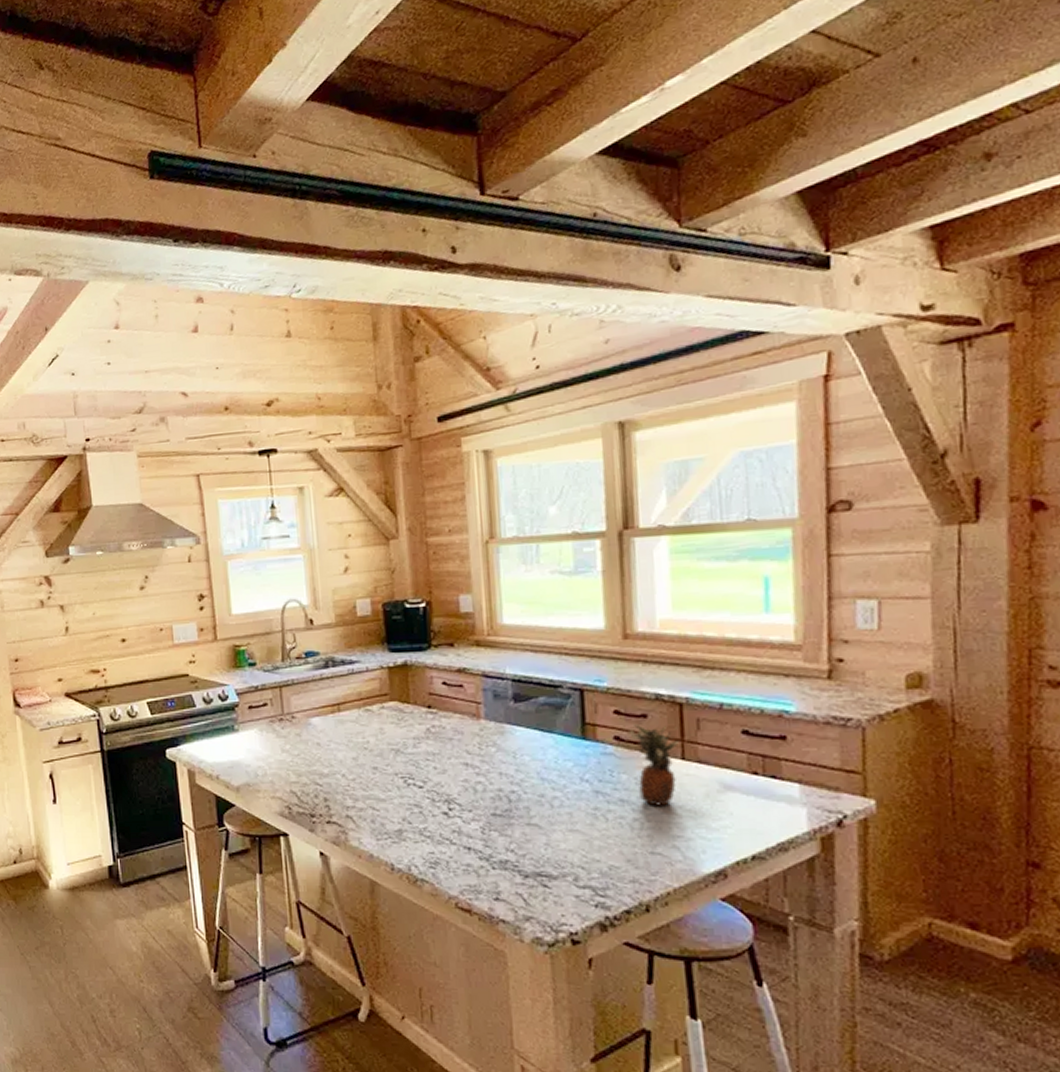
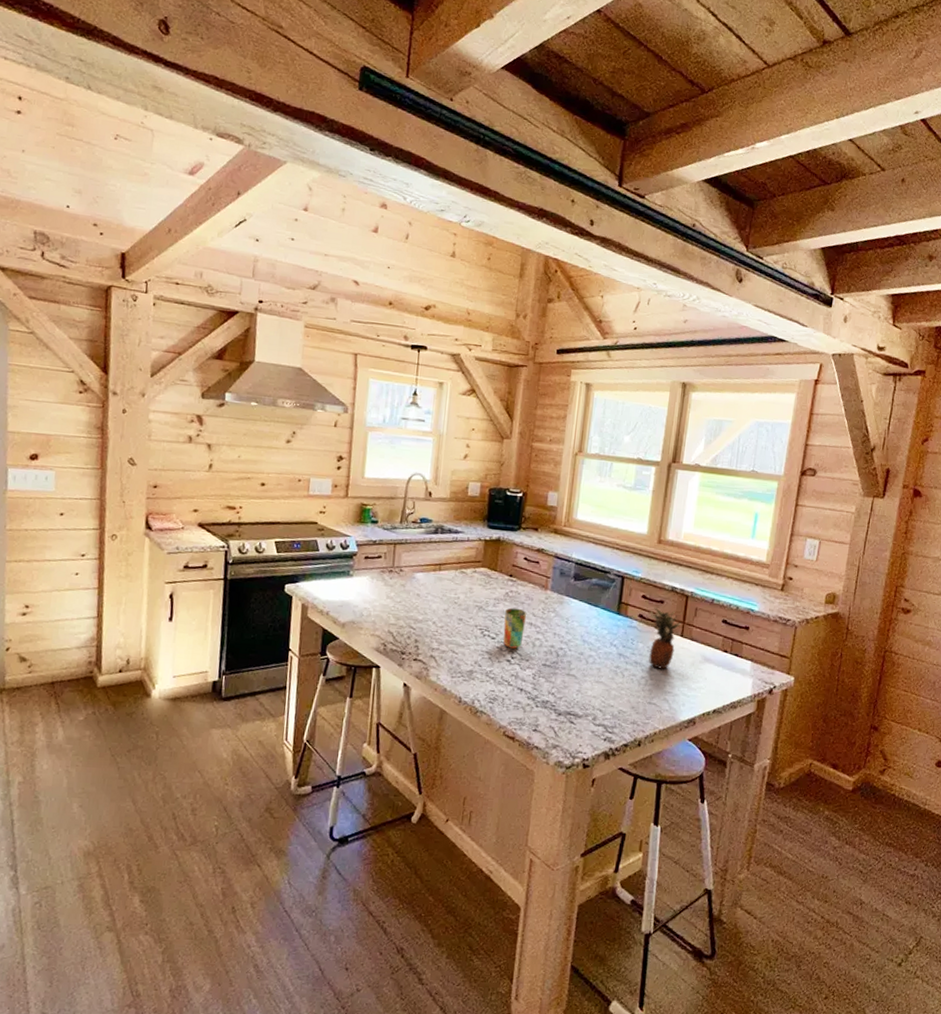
cup: none [430,746,460,798] -> present [503,607,527,649]

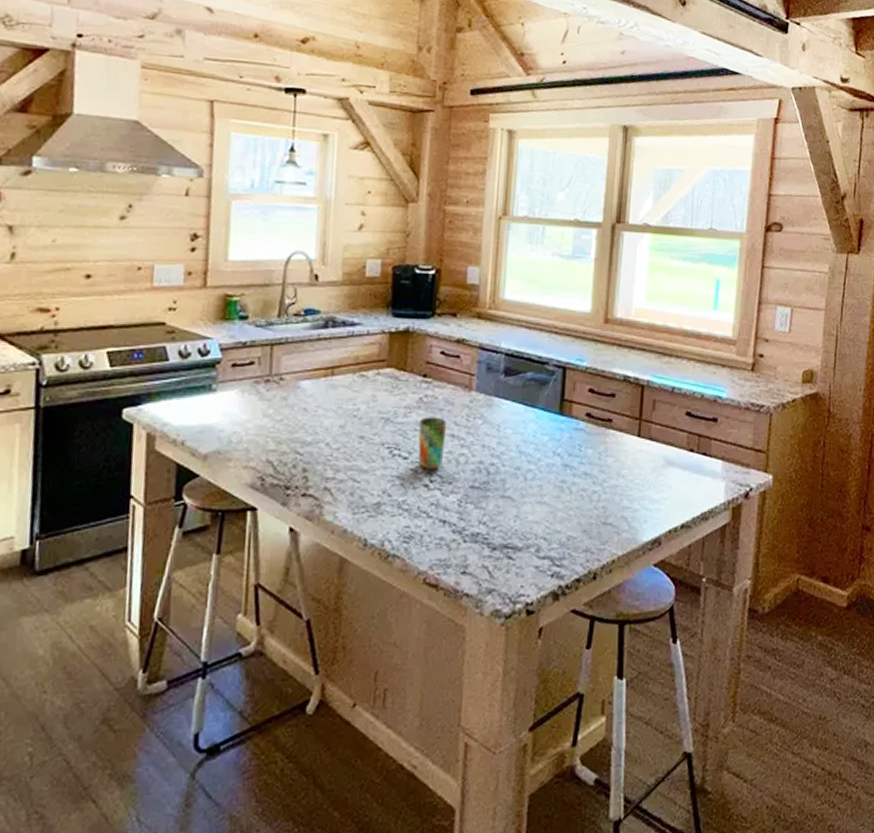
fruit: present [647,607,683,669] -> none [596,402,639,479]

